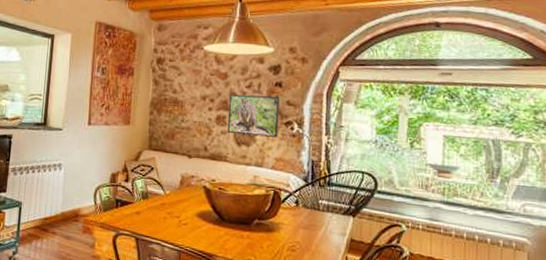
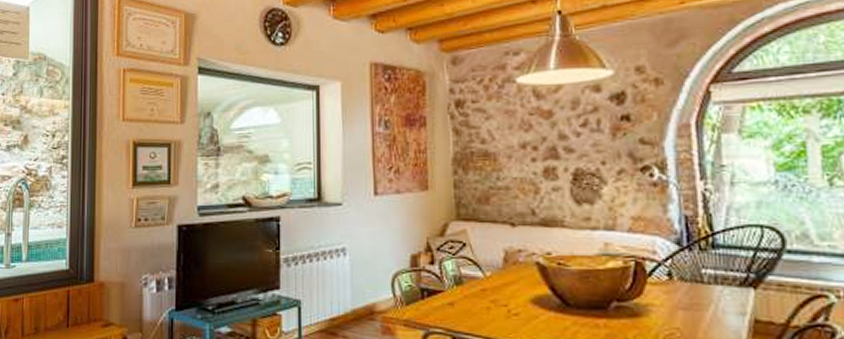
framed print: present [227,94,280,138] -> none [558,133,632,190]

